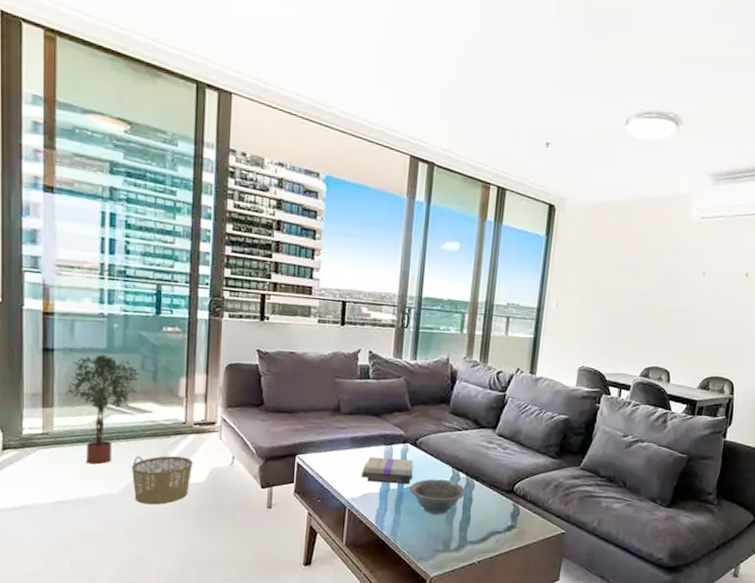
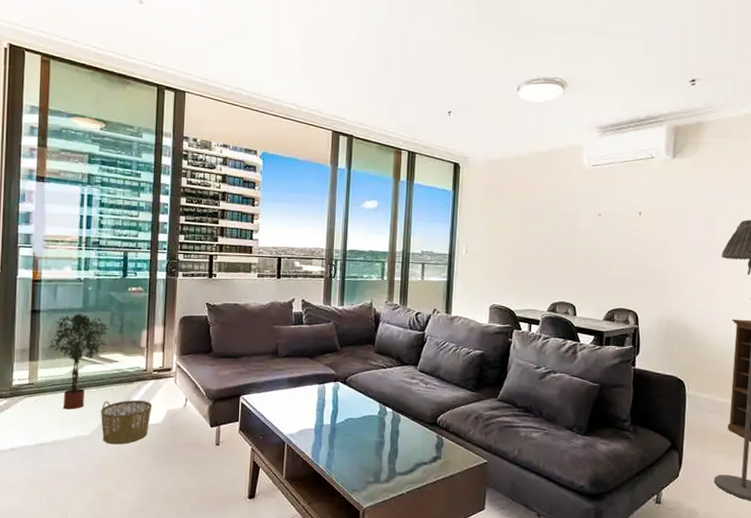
books: present [361,456,414,484] -> none [297,395,344,420]
decorative bowl: present [410,479,467,515] -> none [342,414,393,448]

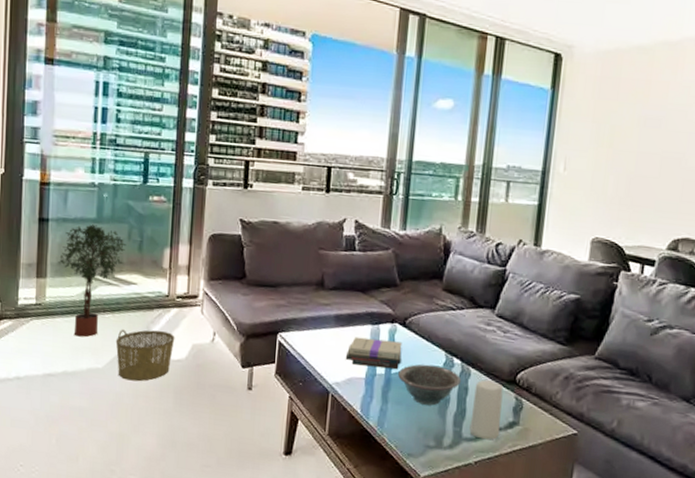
books: none [297,395,344,420] -> present [345,336,403,369]
decorative bowl: none [342,414,393,448] -> present [398,364,462,406]
candle: none [401,423,427,473] -> present [469,379,504,440]

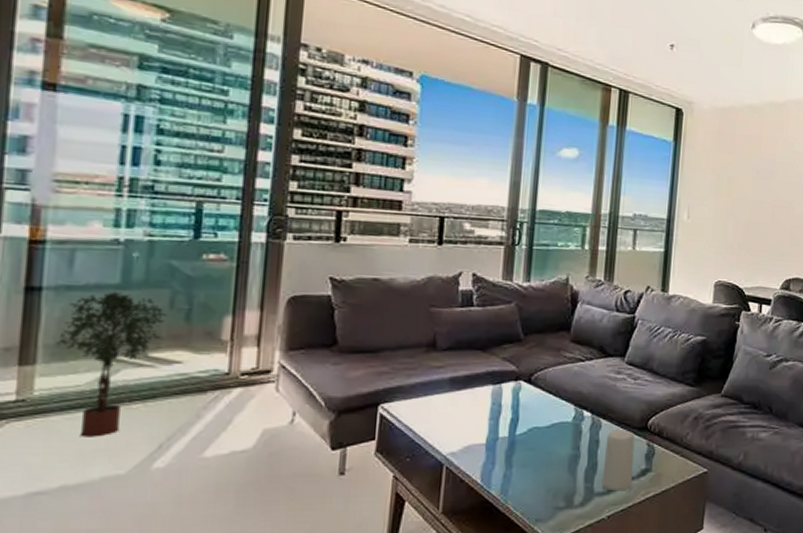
basket: present [115,329,175,381] -> none [147,418,238,485]
books: present [345,336,403,369] -> none [462,399,528,431]
decorative bowl: present [398,364,462,406] -> none [523,421,592,464]

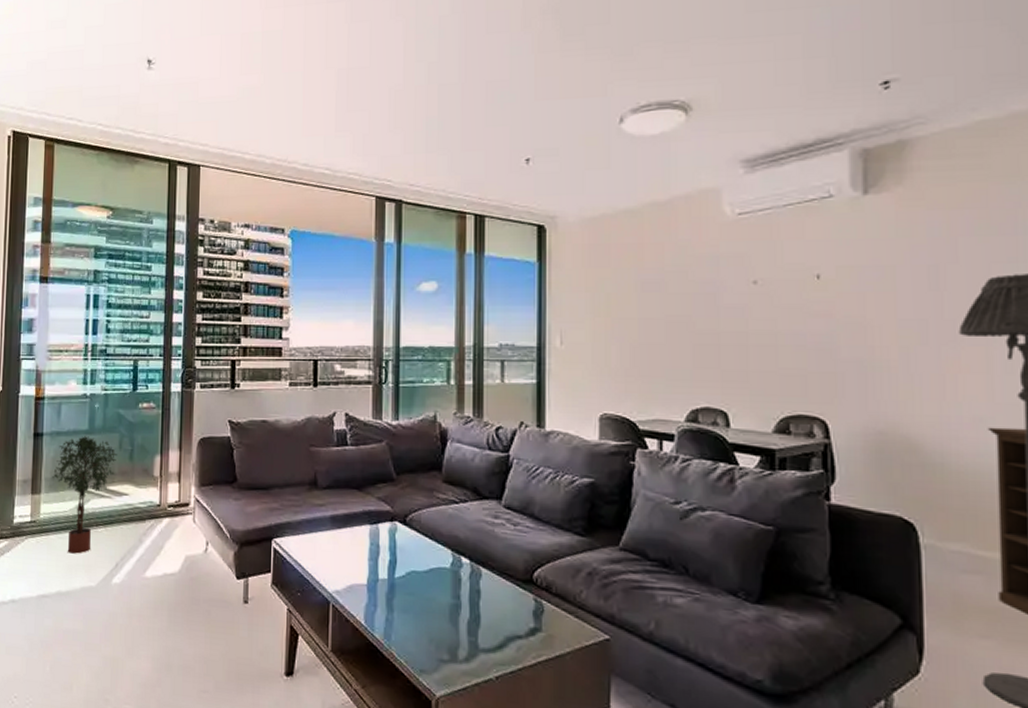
candle: present [601,430,635,492] -> none [486,580,521,651]

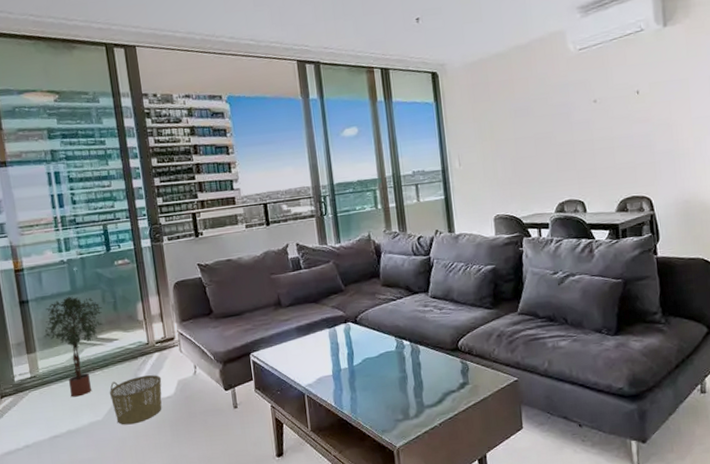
basket: none [108,543,168,599] -> present [109,375,162,425]

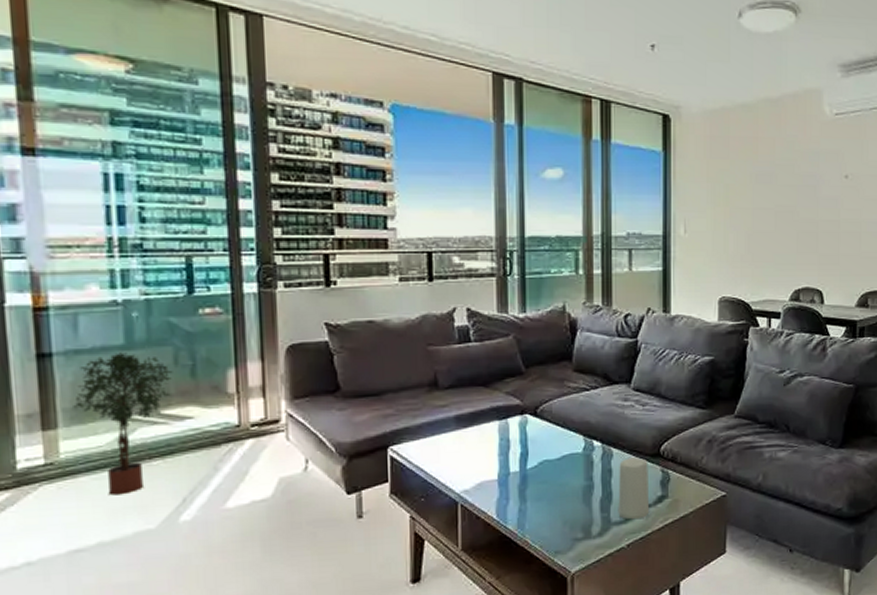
basket: present [109,375,162,425] -> none [171,469,255,537]
candle: none [426,352,455,403] -> present [618,457,650,520]

